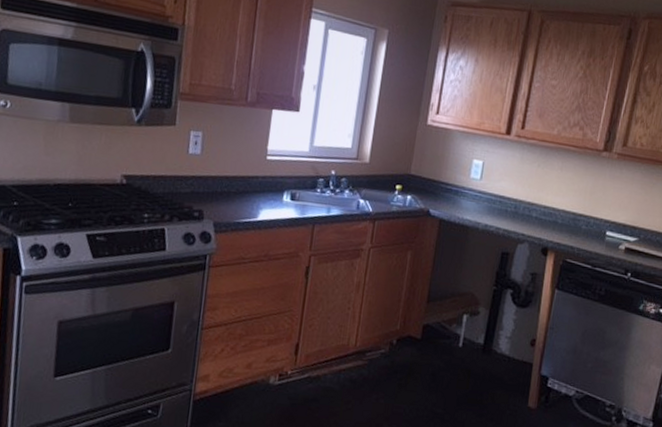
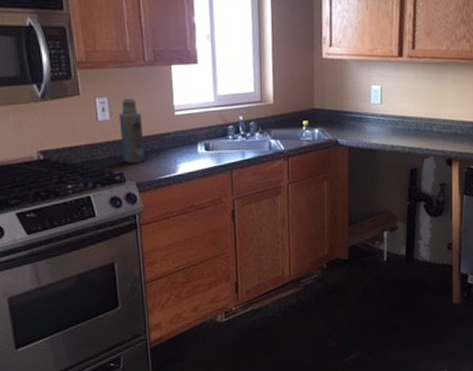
bottle: none [205,136,233,203] -> present [118,99,146,163]

